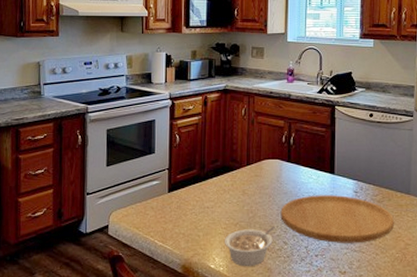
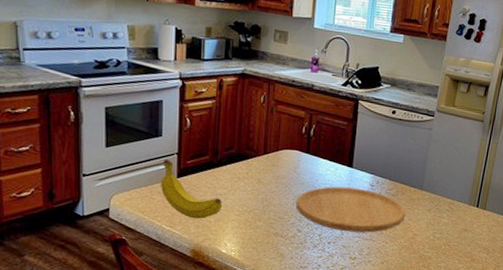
fruit: none [154,174,209,233] -> present [161,159,222,219]
legume: present [225,226,275,267] -> none [237,214,290,252]

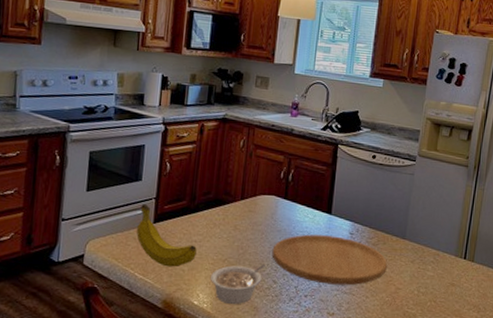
legume: none [237,214,290,252] -> present [211,264,266,305]

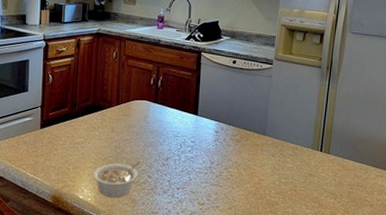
fruit: present [136,203,197,268] -> none [26,111,79,167]
cutting board: present [272,234,388,286] -> none [146,134,251,178]

